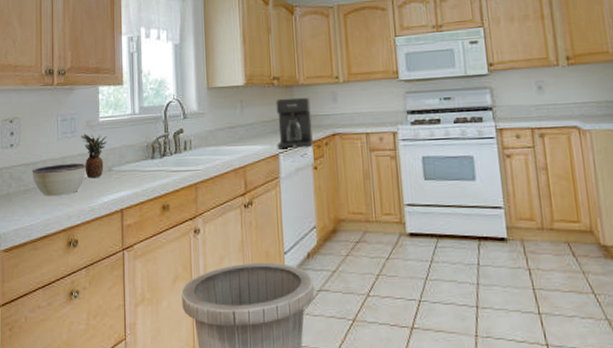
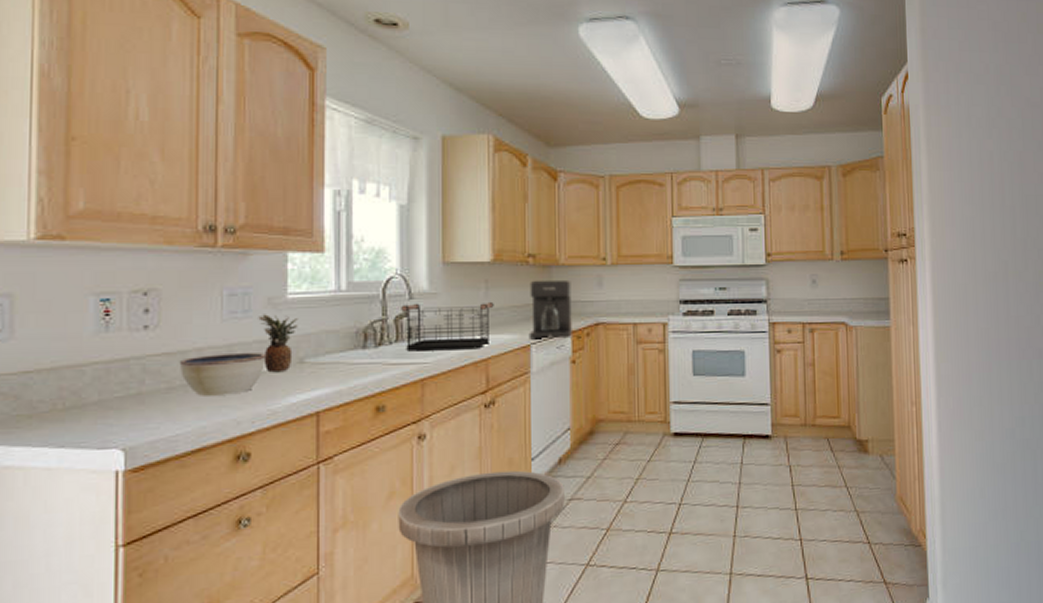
dish rack: none [178,118,248,161] -> present [401,301,494,352]

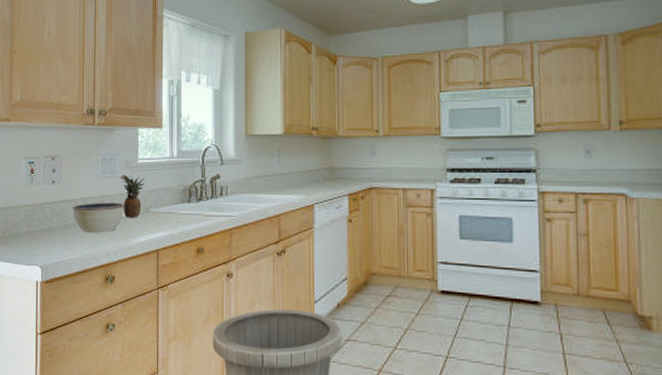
dish rack: present [401,301,494,352] -> none [215,167,285,207]
coffee maker: present [528,279,573,340] -> none [312,149,350,200]

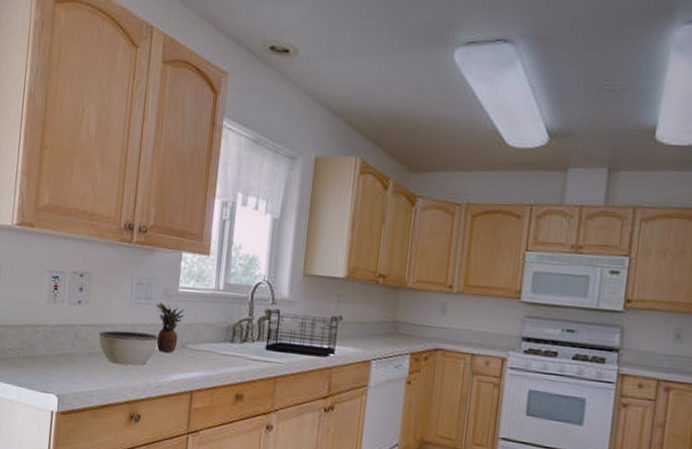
dish rack: none [215,167,285,207] -> present [264,308,343,358]

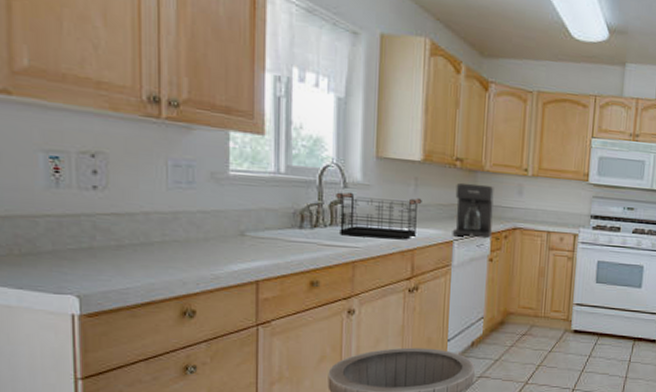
bowl: present [98,330,160,366] -> none [127,219,210,258]
fruit: present [156,302,185,353] -> none [202,187,240,242]
coffee maker: none [370,299,416,360] -> present [452,182,494,239]

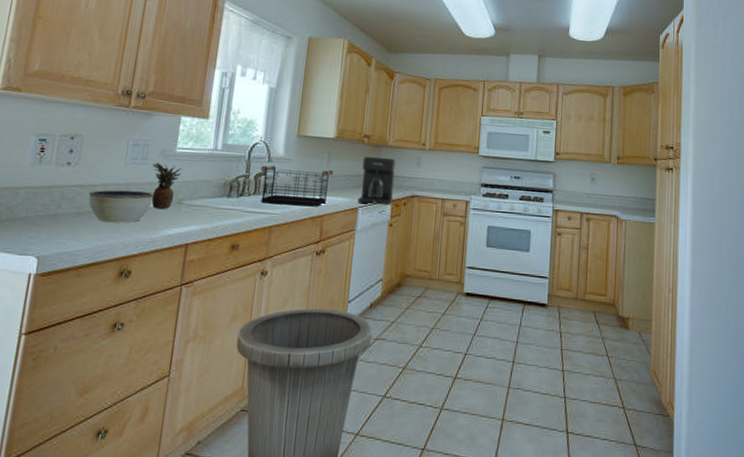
bowl: none [127,219,210,258] -> present [88,190,155,223]
fruit: none [202,187,240,242] -> present [151,162,182,210]

